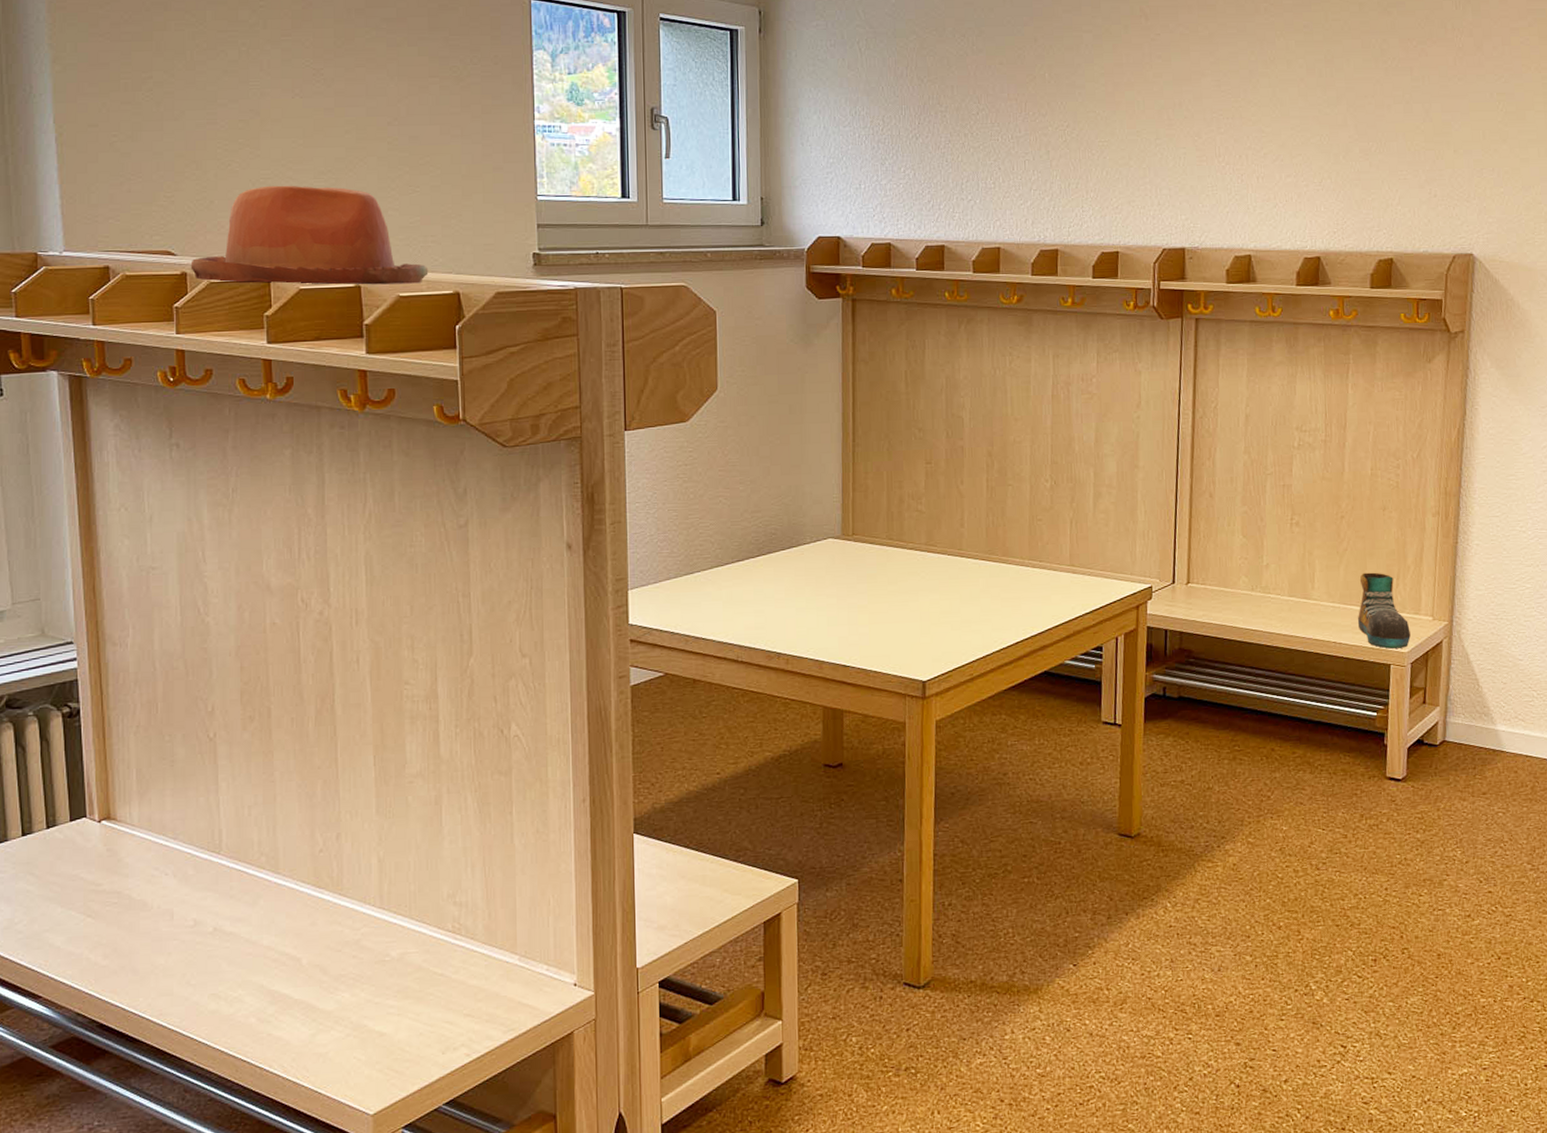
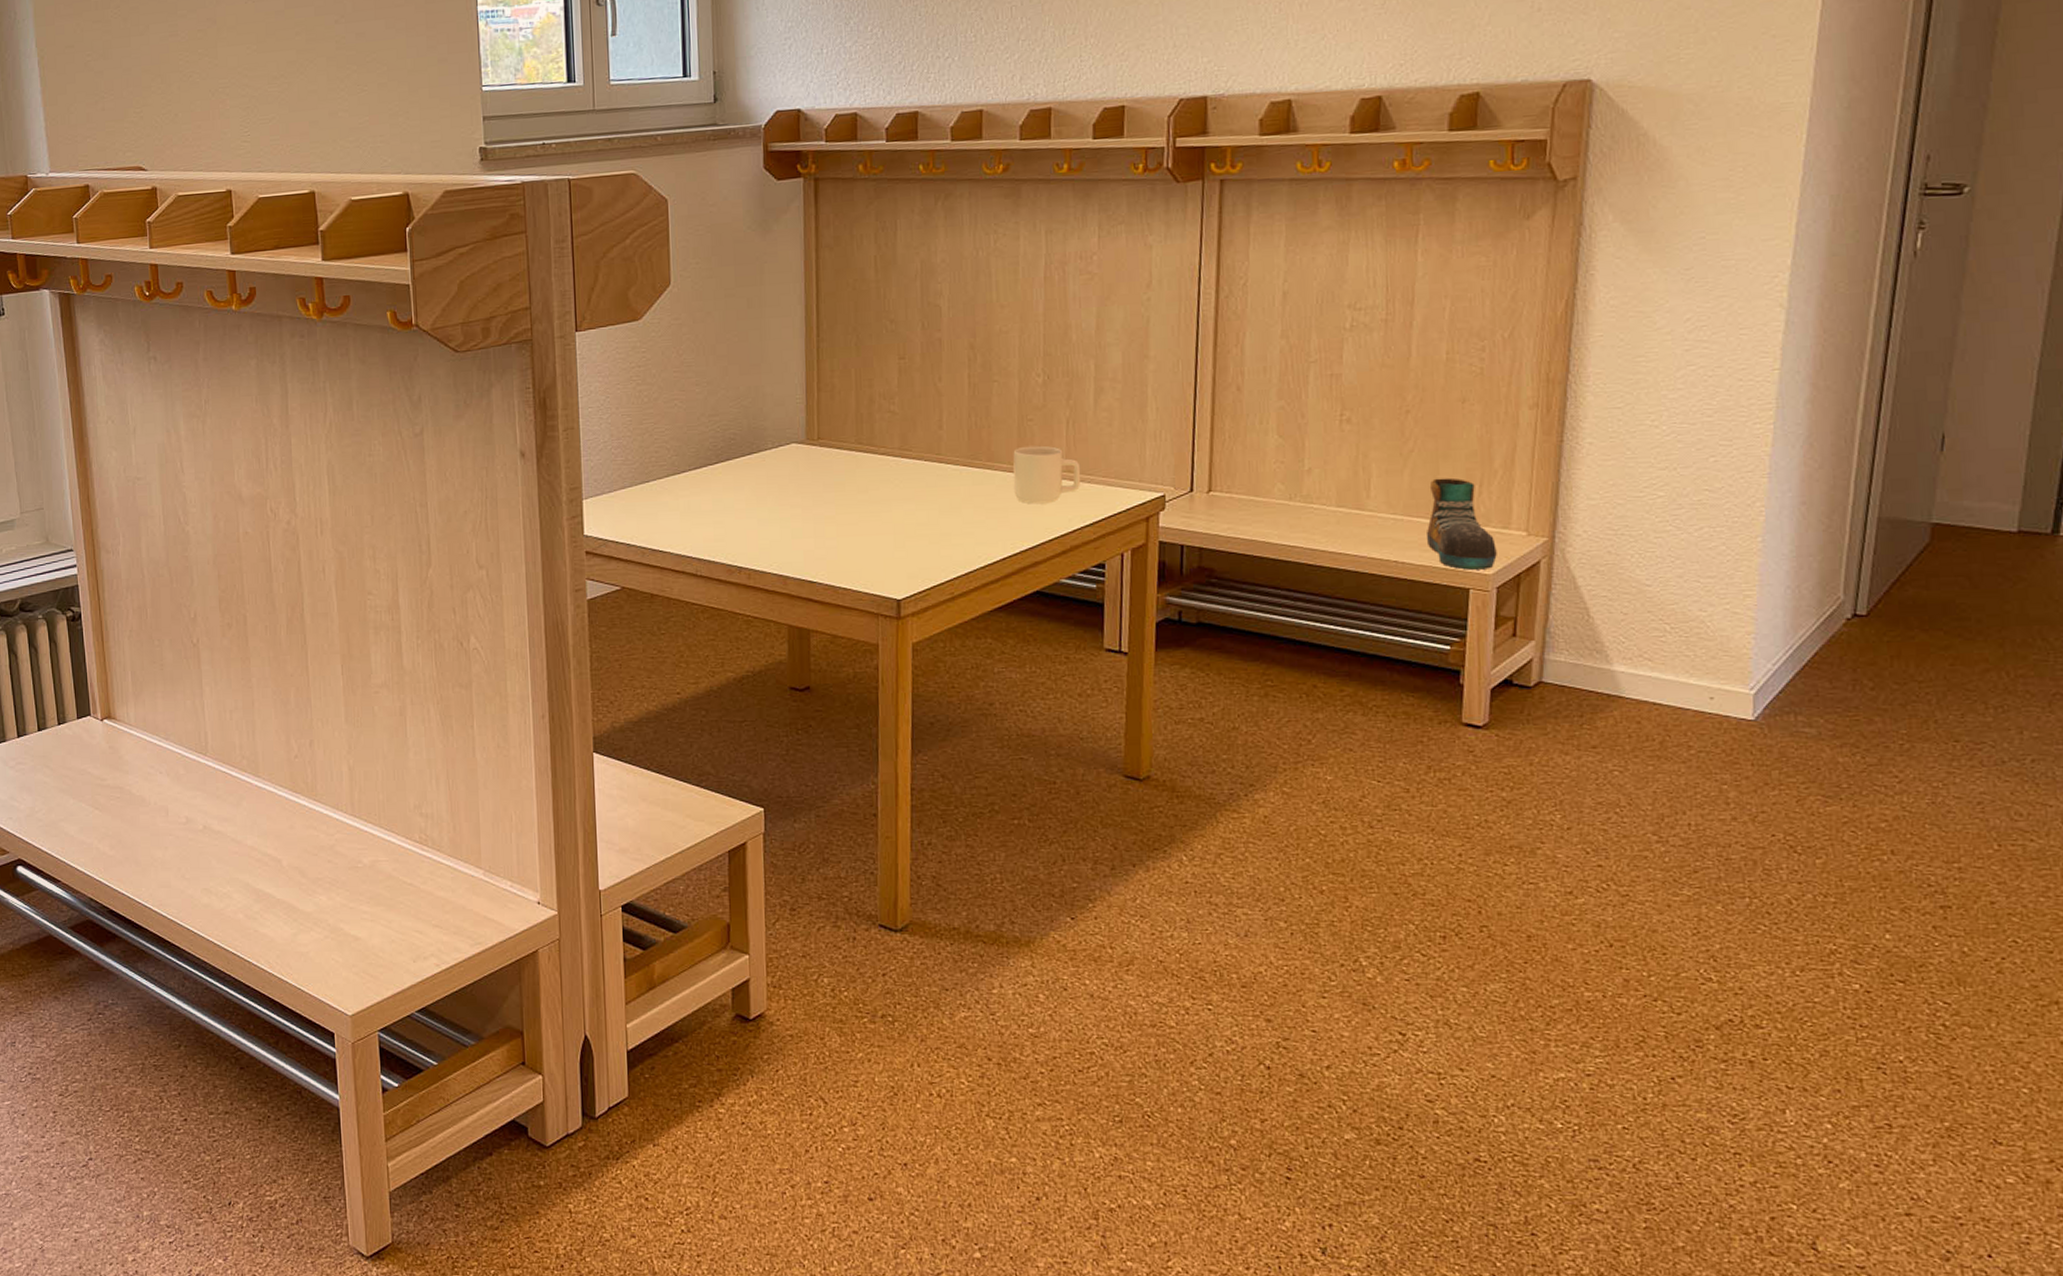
hat: present [190,185,429,285] -> none [160,91,379,195]
mug: none [1024,542,1083,595] -> present [1013,445,1081,505]

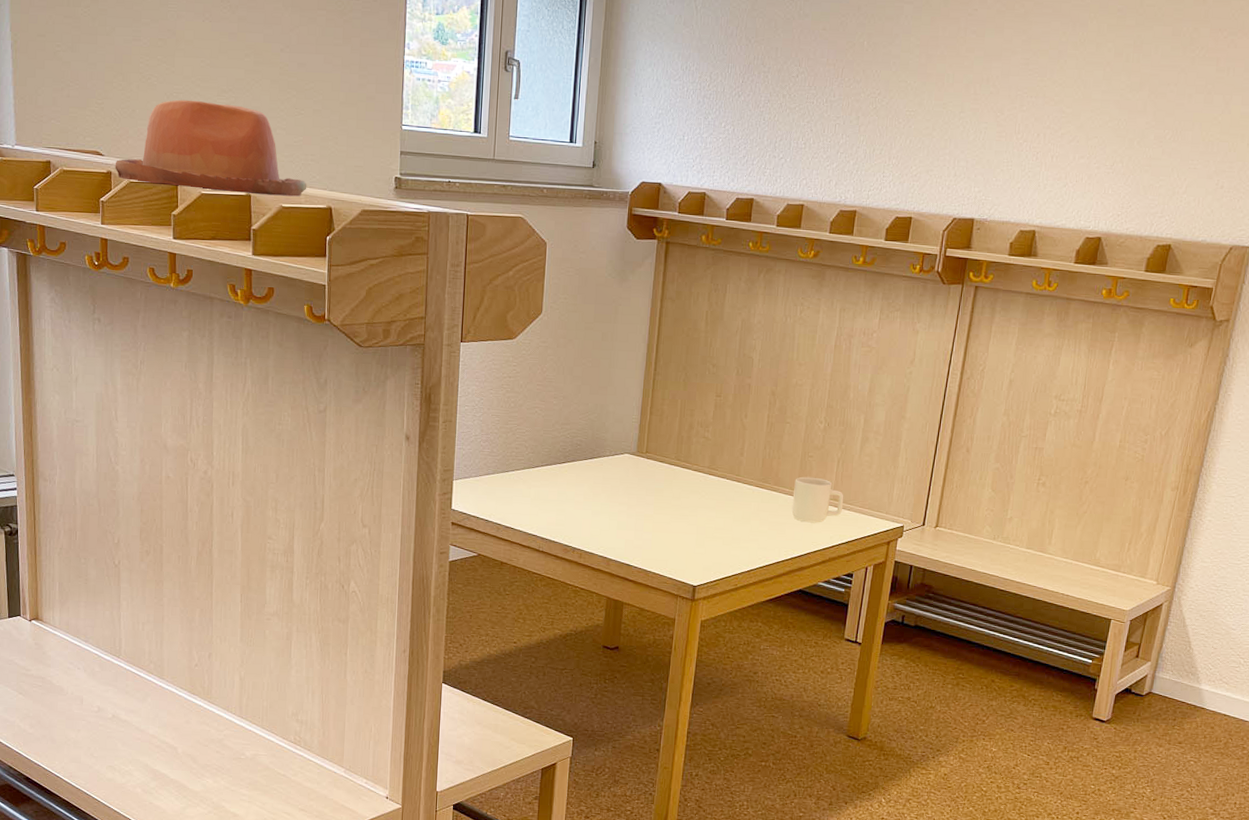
hat: none [160,91,379,195] -> present [115,99,307,197]
boot: present [1427,477,1497,570] -> none [1087,535,1134,606]

